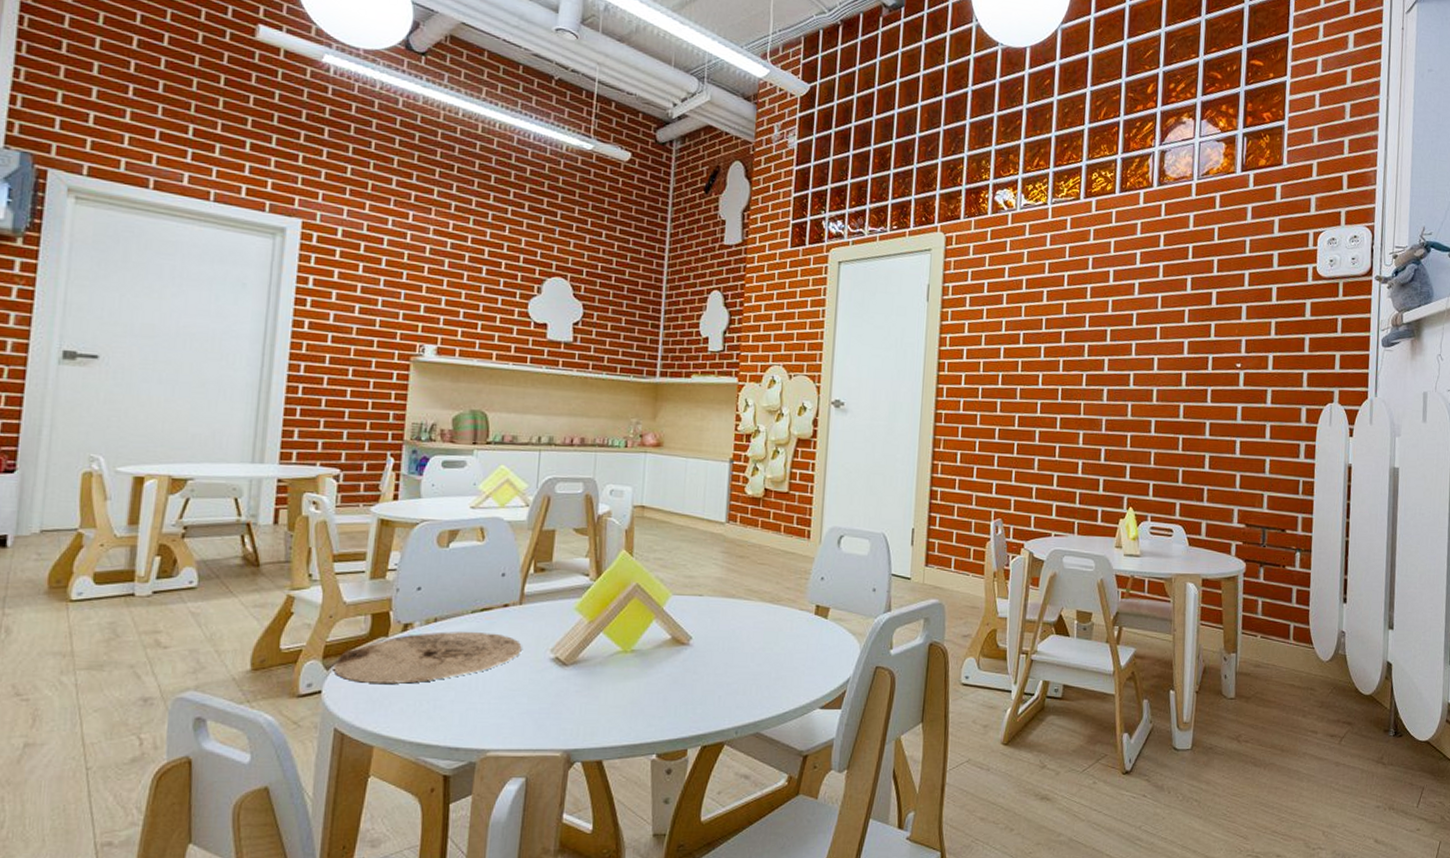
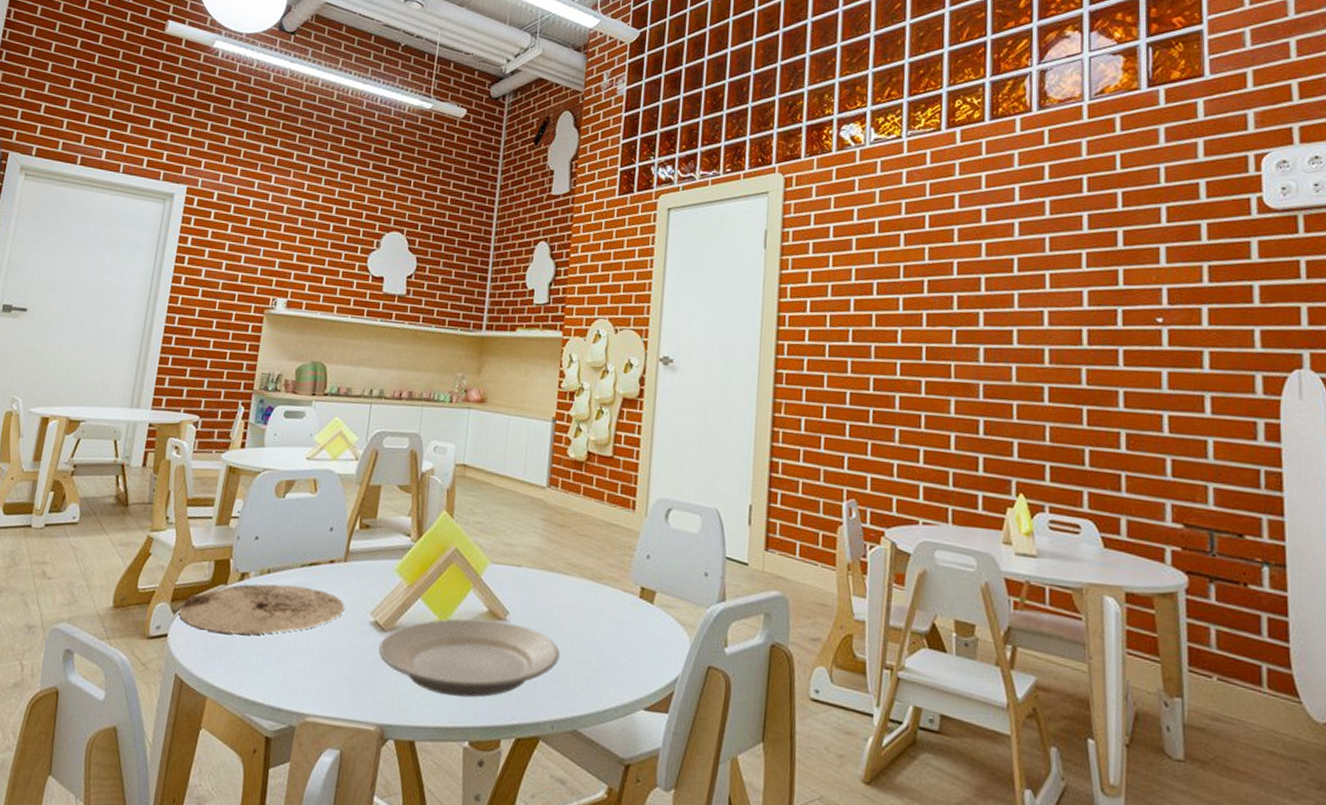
plate: none [561,646,742,716] -> present [378,618,560,698]

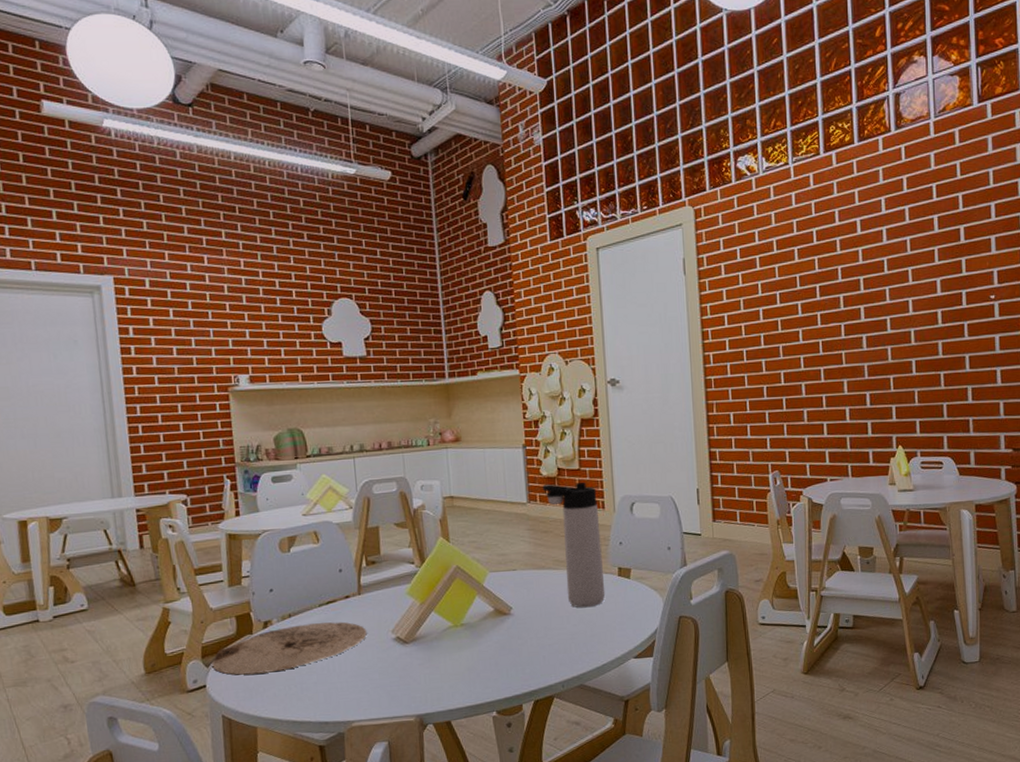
plate: present [378,618,560,698] -> none [405,615,560,682]
thermos bottle: none [566,469,629,632] -> present [542,481,606,608]

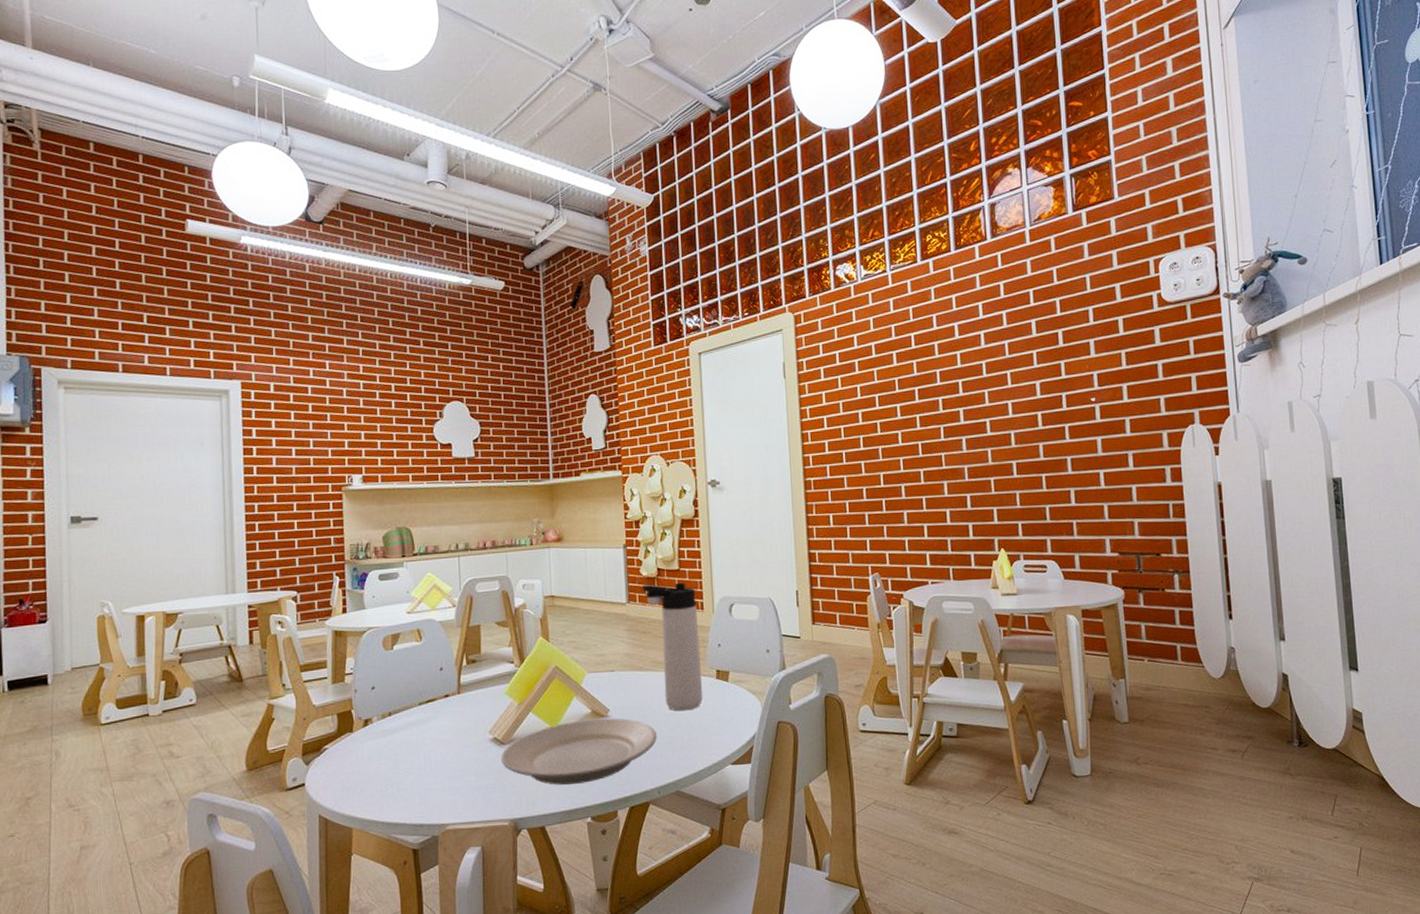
plate: present [212,621,367,675] -> none [312,721,465,774]
plate: none [405,615,560,682] -> present [501,718,657,785]

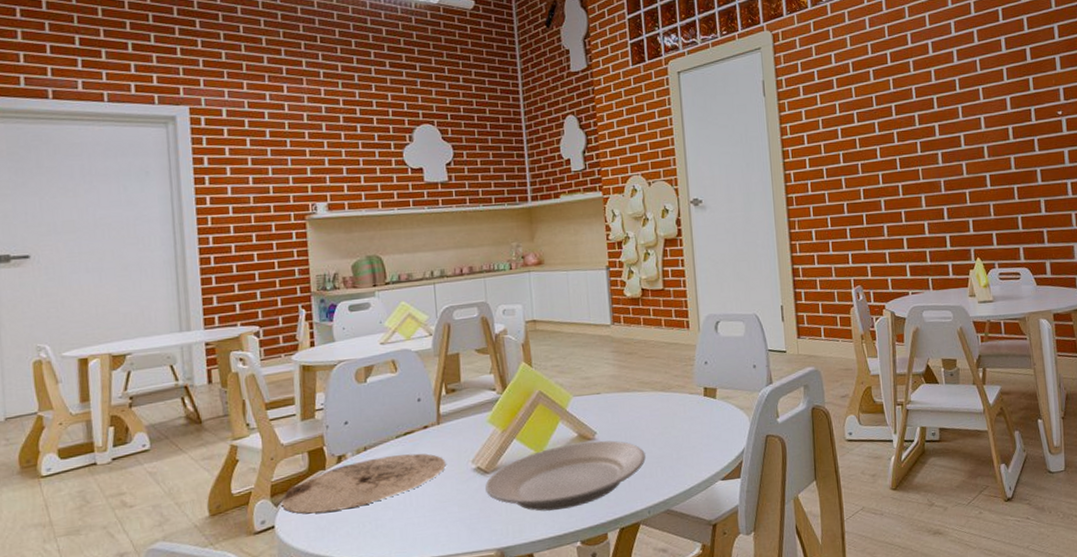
plate: none [312,721,465,774] -> present [281,453,446,514]
thermos bottle: present [642,582,703,711] -> none [626,301,691,431]

